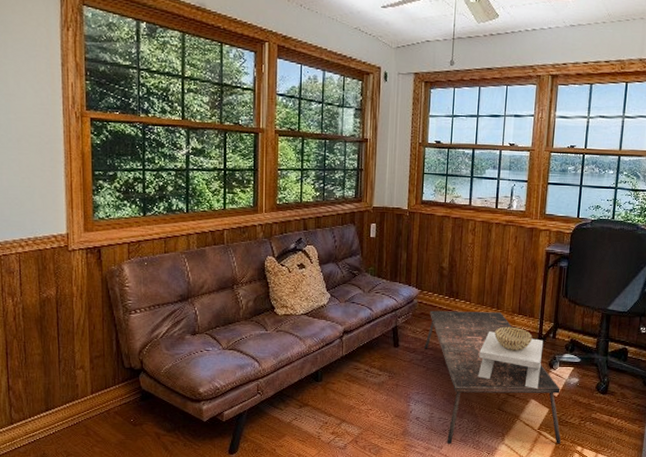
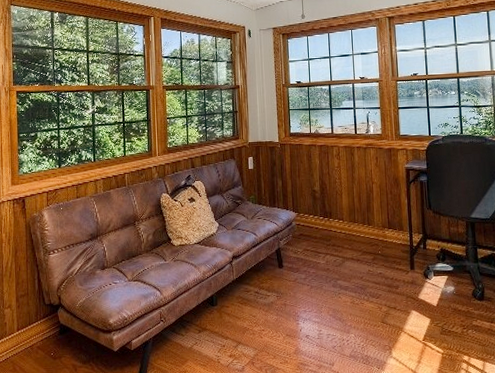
coffee table: present [424,310,561,444] -> none [306,228,447,361]
decorative bowl: present [478,326,544,389] -> none [357,240,417,300]

